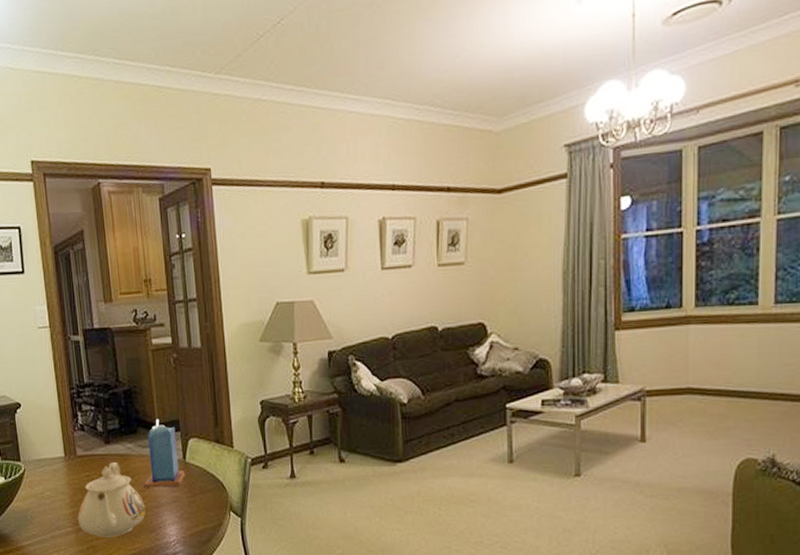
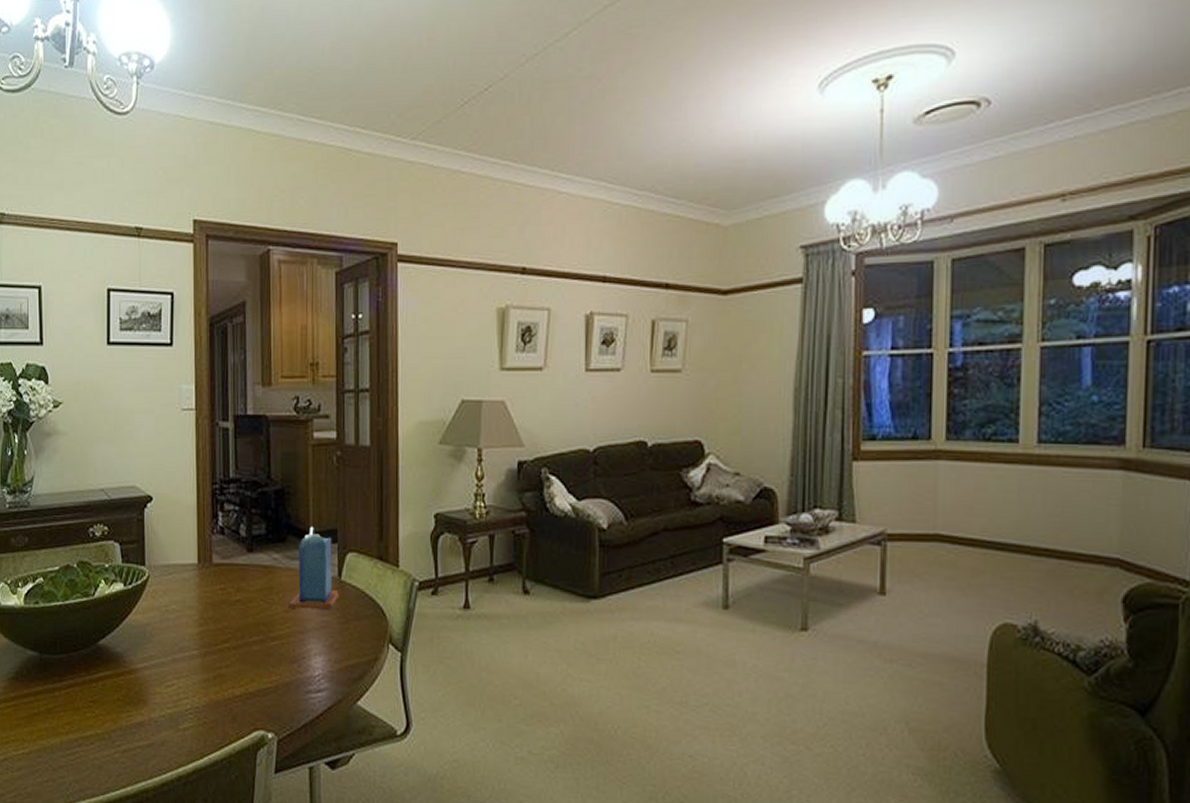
teapot: present [78,462,146,537] -> none [206,575,288,666]

